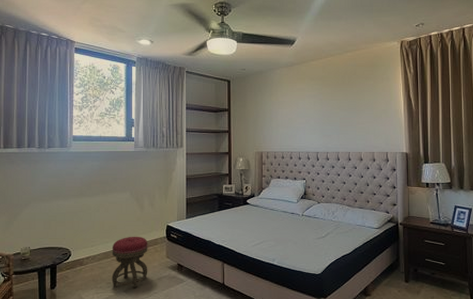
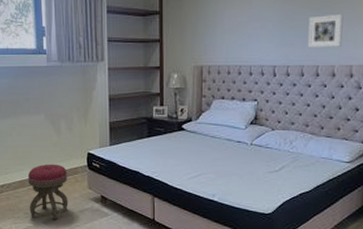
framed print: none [340,113,365,139] -> present [307,13,344,48]

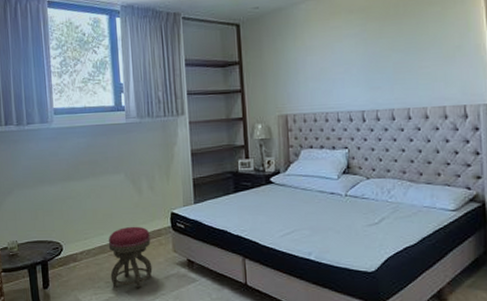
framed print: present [307,13,344,48] -> none [394,53,431,91]

